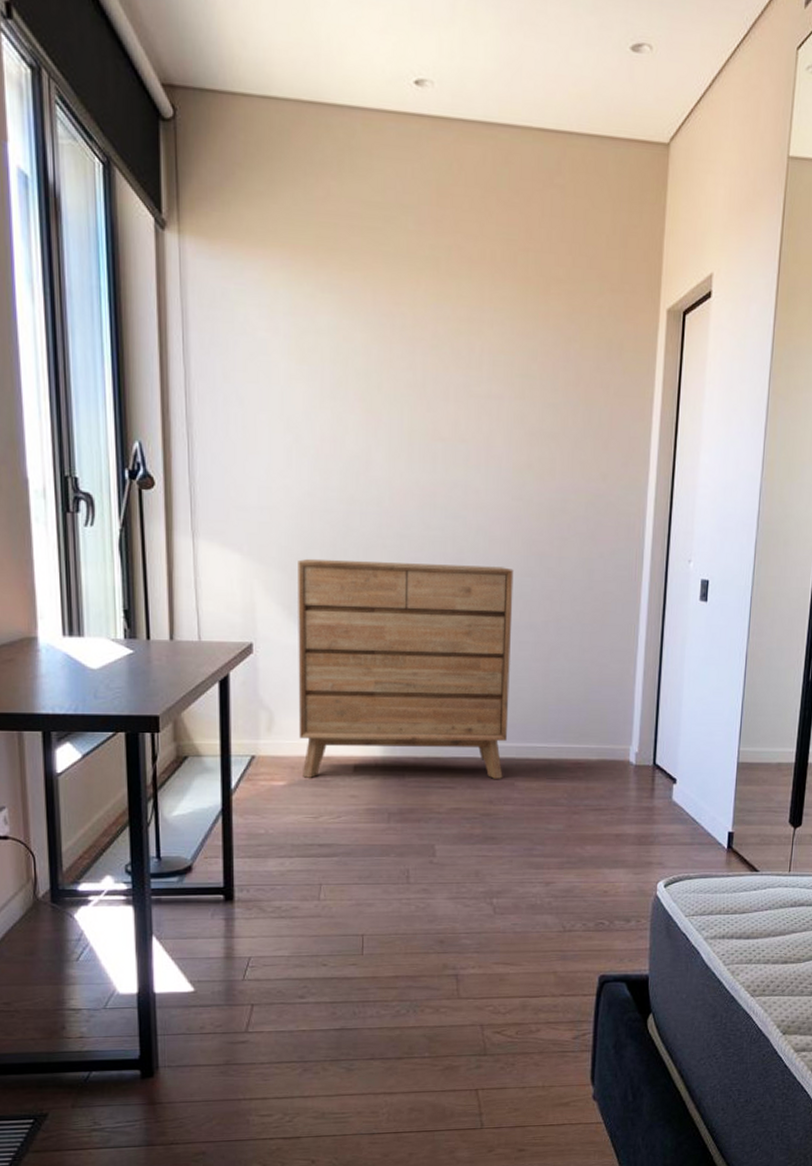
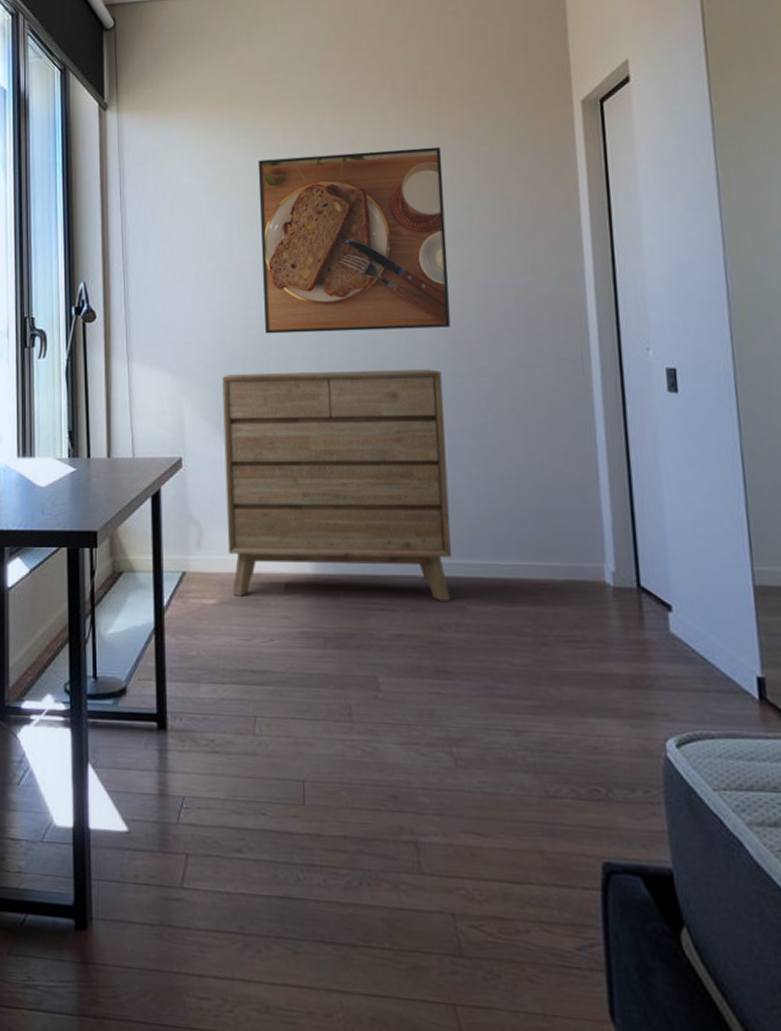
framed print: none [344,323,534,527] -> present [258,146,451,334]

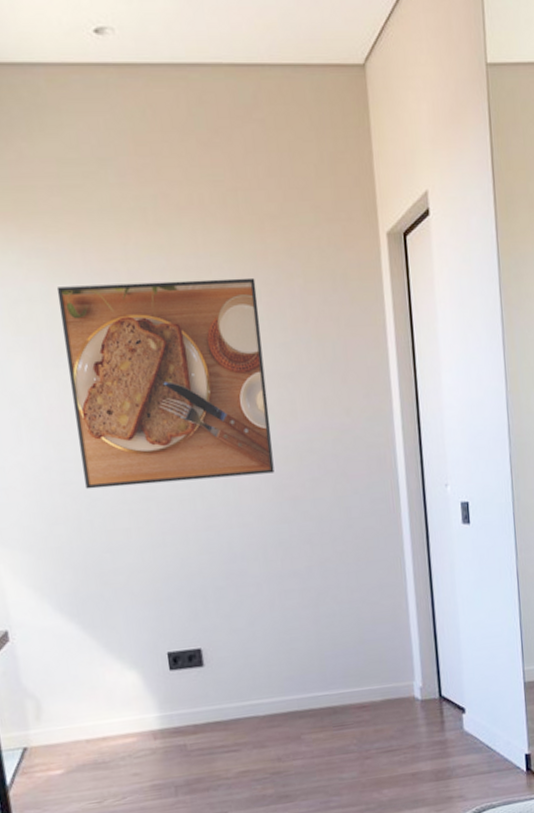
dresser: present [222,369,452,601] -> none [43,516,288,763]

